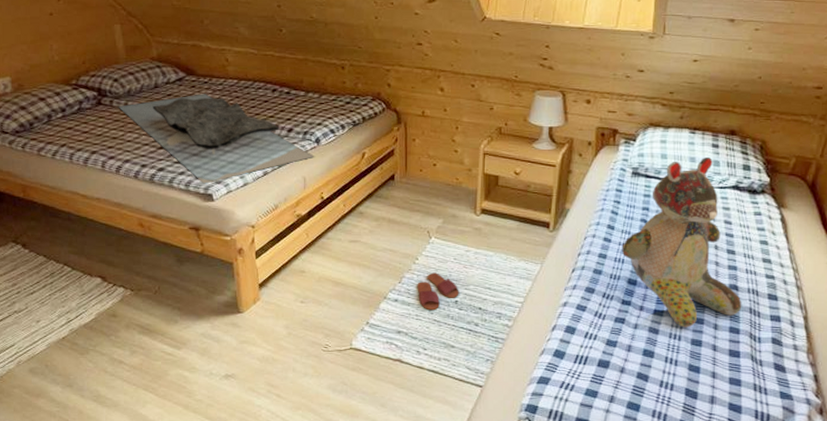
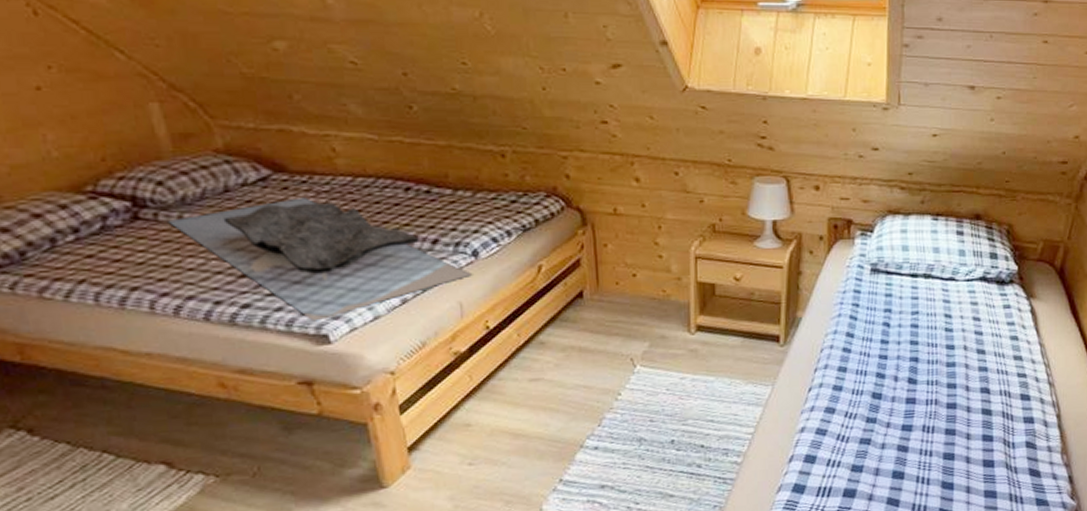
slippers: present [417,272,459,311] -> none [621,408,676,456]
stuffed bear: present [621,156,742,328] -> none [863,245,995,442]

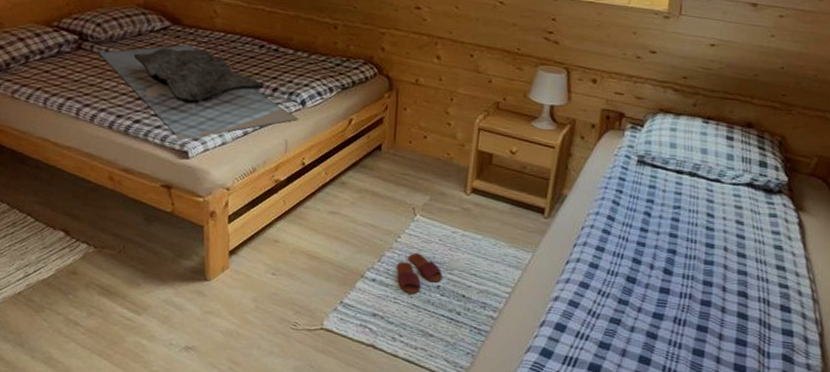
slippers: none [621,408,676,456] -> present [397,253,443,295]

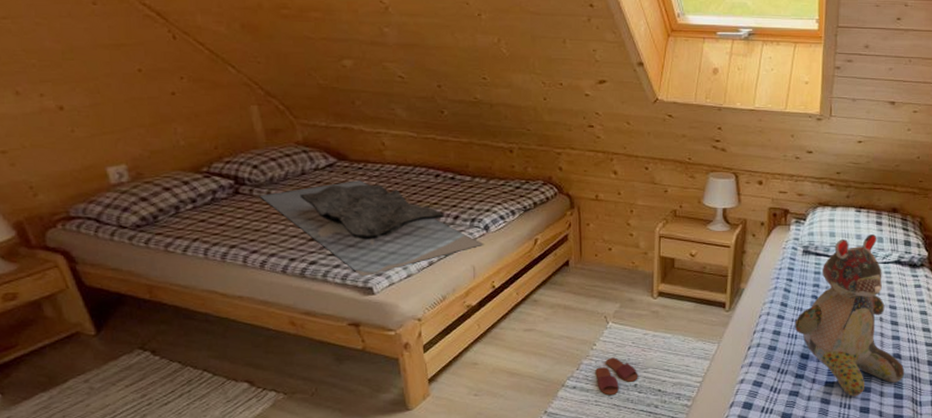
stuffed bear: none [621,149,751,336] -> present [794,233,905,397]

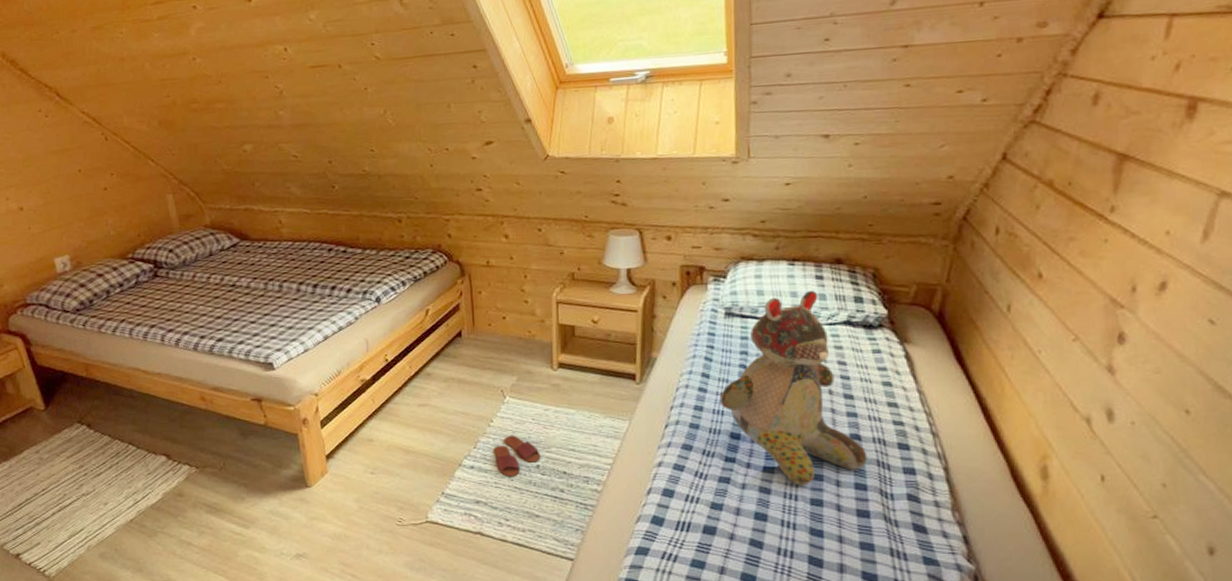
throw blanket: present [259,180,483,277] -> none [174,258,375,353]

